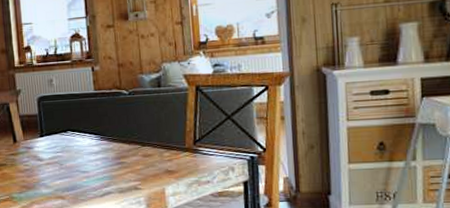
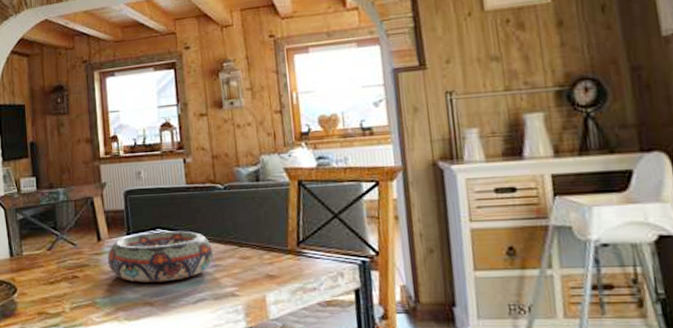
decorative bowl: none [22,132,119,179] -> present [107,231,214,282]

